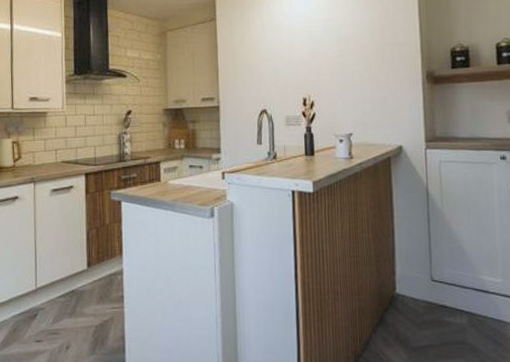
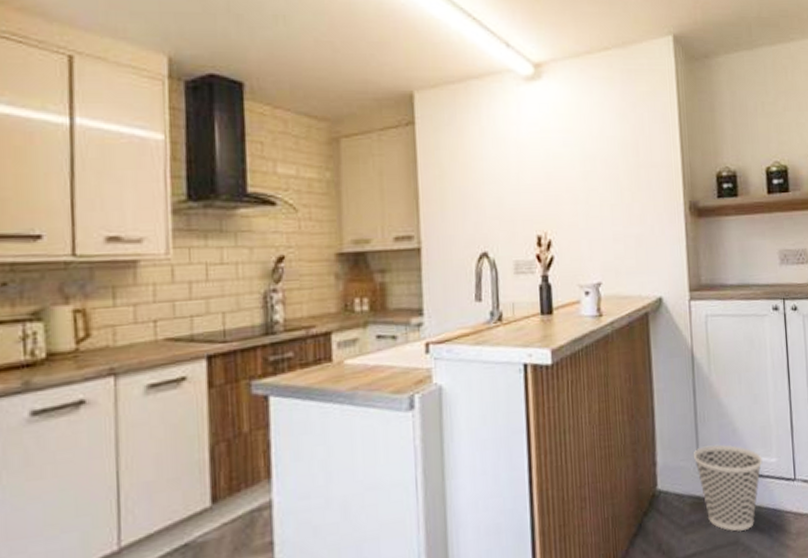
wastebasket: none [427,263,489,334] -> present [694,444,763,532]

